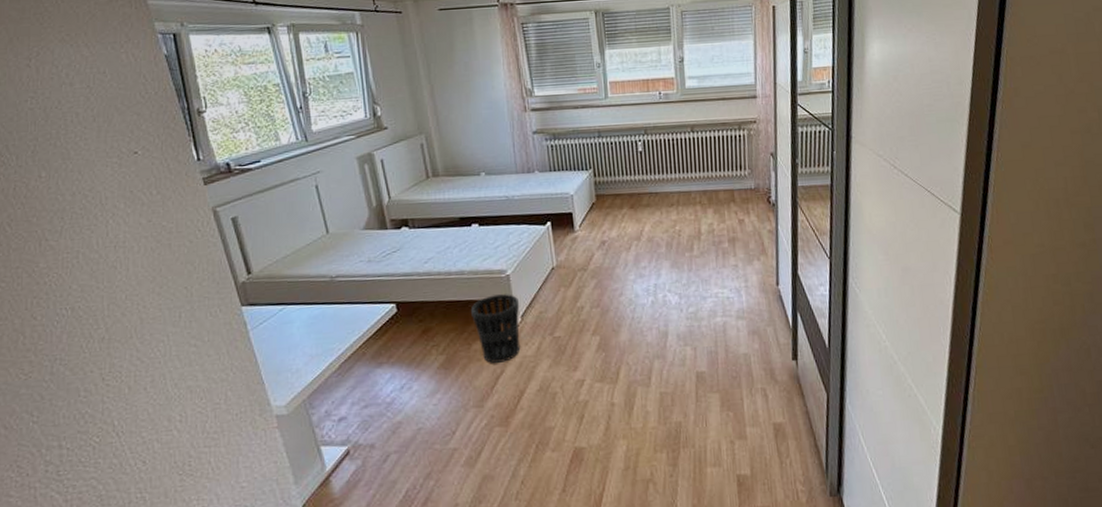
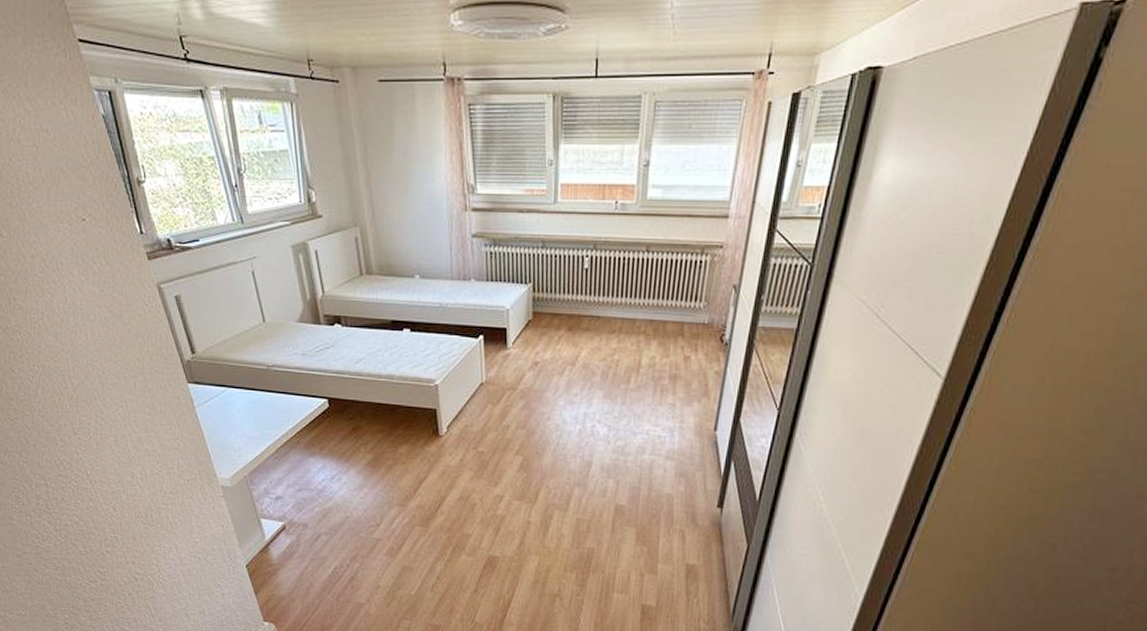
wastebasket: present [470,294,521,363] -> none [398,403,447,469]

